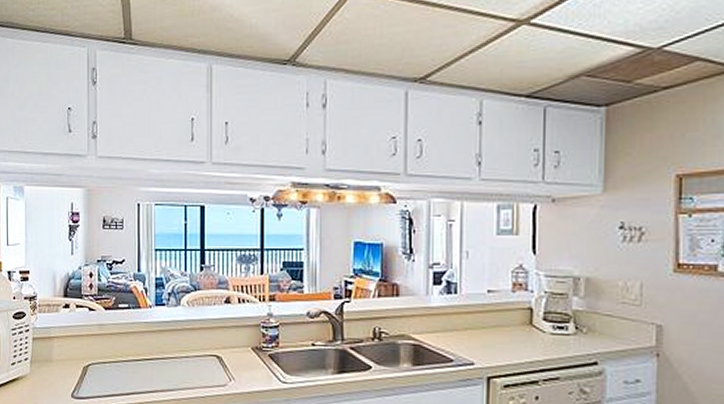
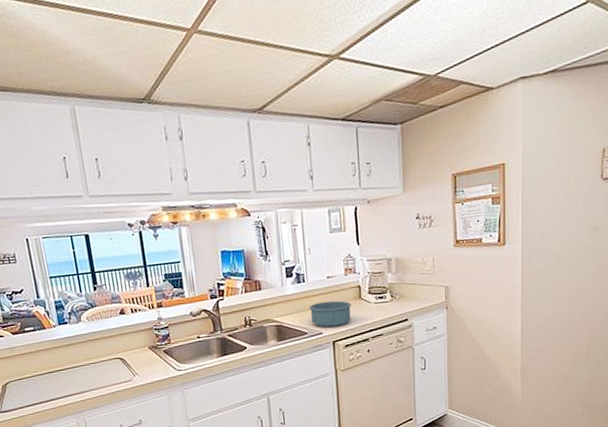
mixing bowl: none [459,322,518,359] -> present [309,301,351,328]

